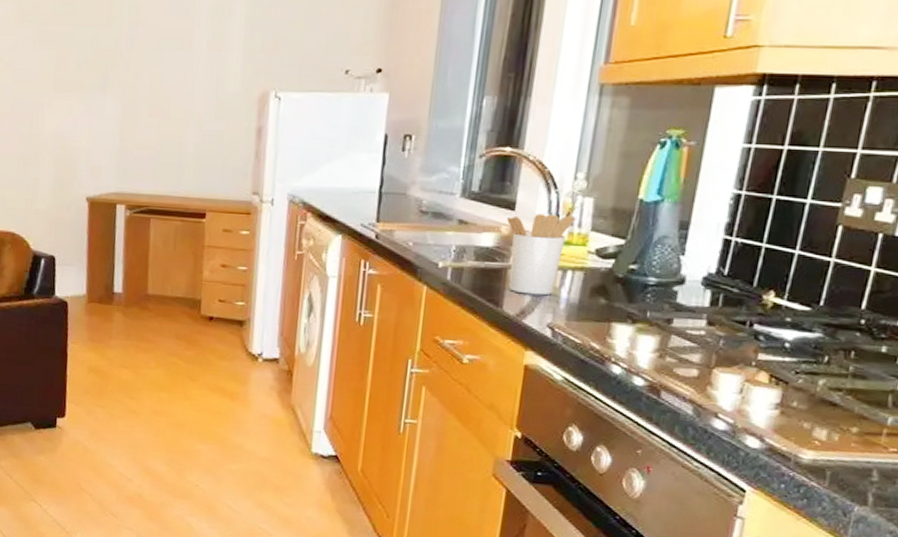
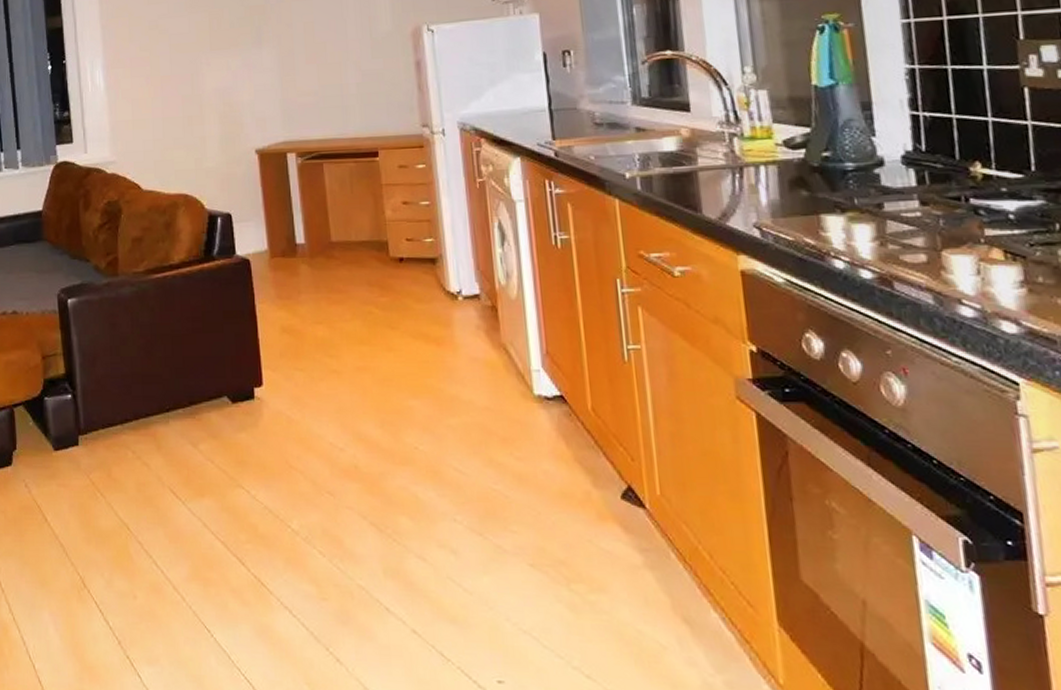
utensil holder: present [507,208,576,296] -> none [685,102,755,196]

